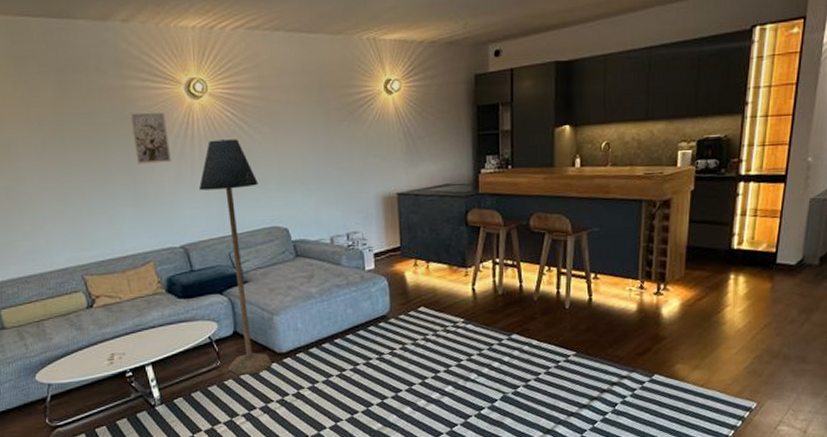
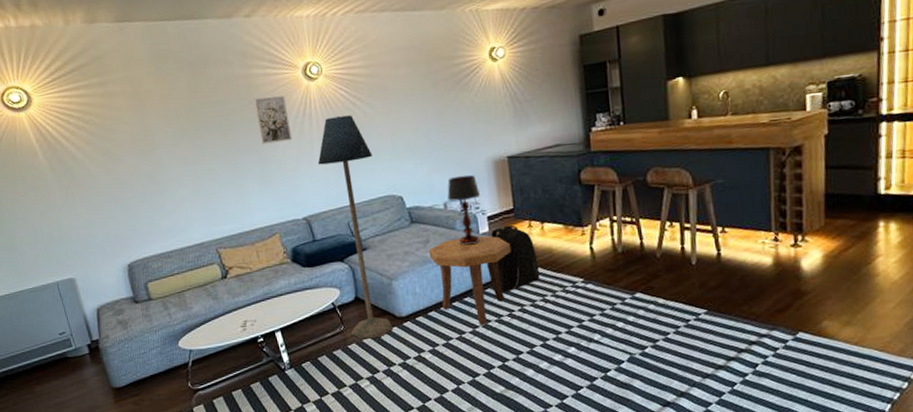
side table: none [312,272,396,363] -> present [428,235,512,325]
table lamp: none [334,209,369,282] -> present [447,174,481,245]
backpack: none [376,263,423,331] -> present [491,224,540,293]

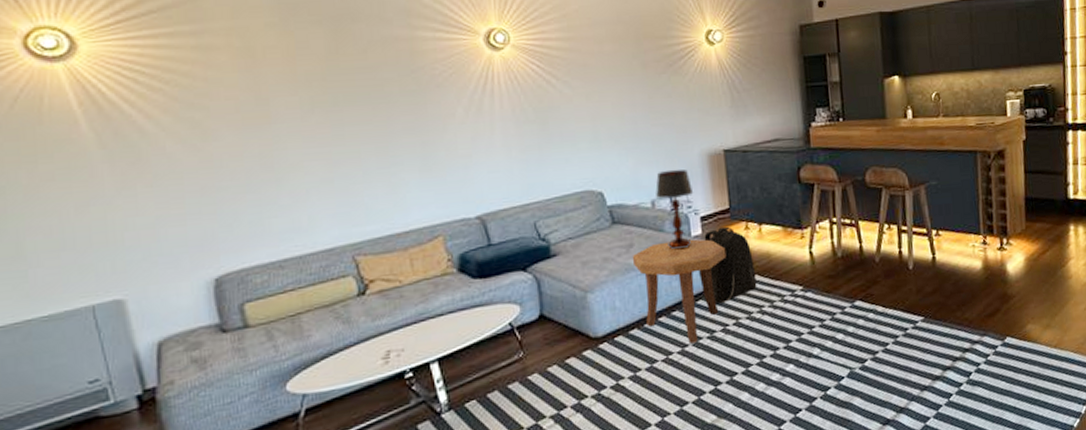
wall art: present [253,96,293,145] -> none [417,65,468,124]
floor lamp: present [317,115,393,340] -> none [499,93,586,368]

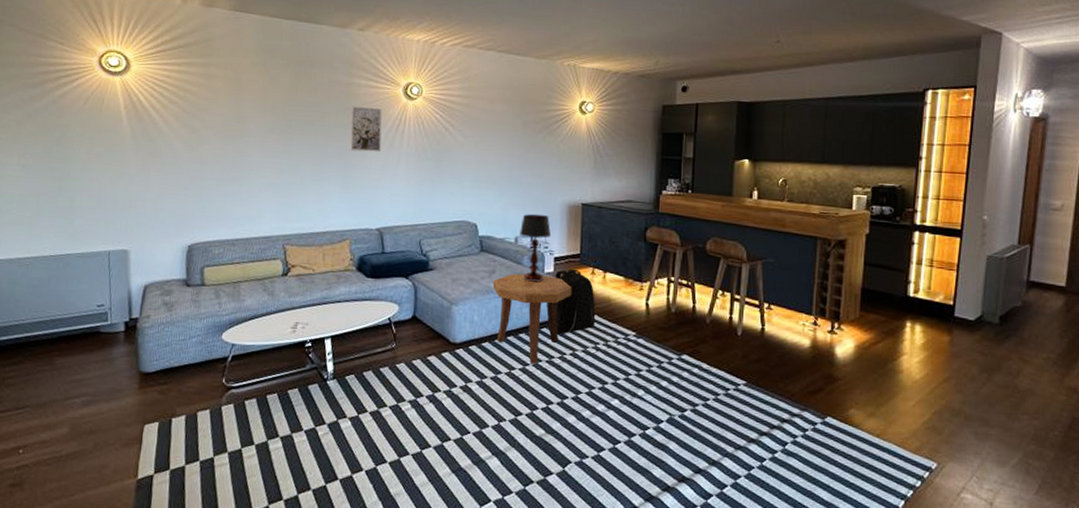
wall art: none [417,65,468,124] -> present [350,106,382,152]

